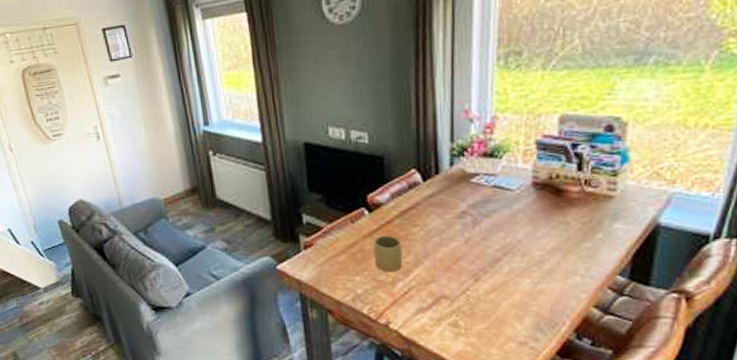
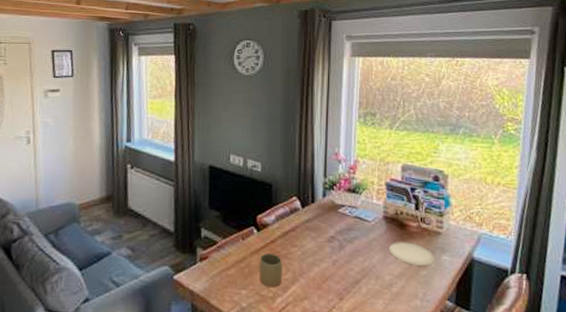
plate: none [540,211,606,238] -> present [389,242,437,266]

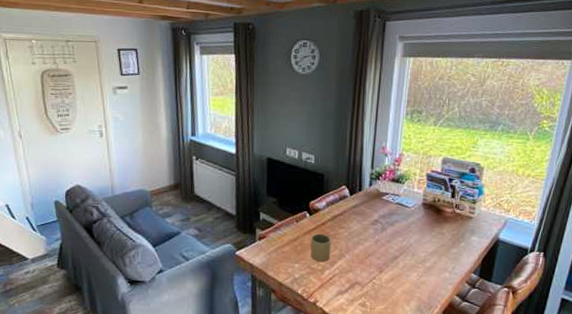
plate: present [389,242,437,266] -> none [426,225,467,245]

